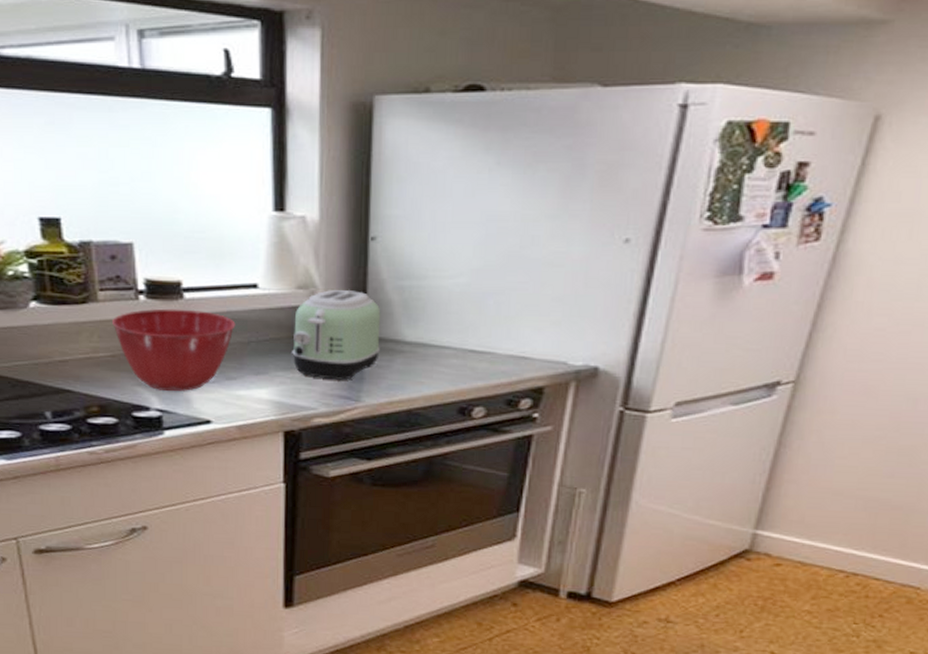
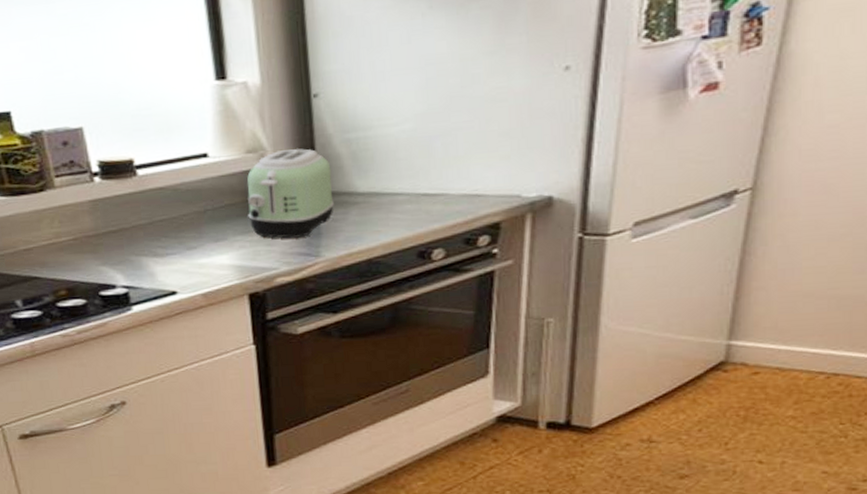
mixing bowl: present [112,308,236,392] -> none [71,185,191,268]

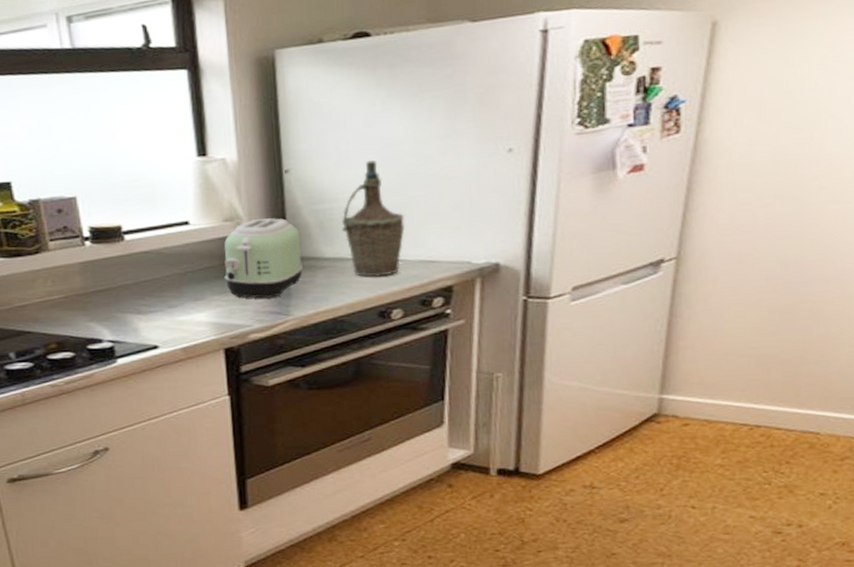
bottle: none [377,82,448,214] -> present [341,160,405,278]

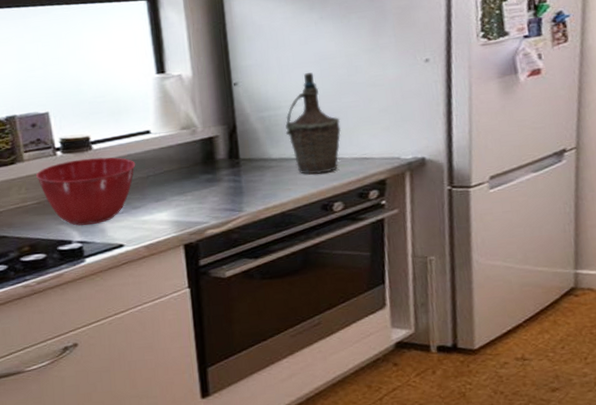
mixing bowl: none [63,249,173,324] -> present [36,157,136,226]
toaster: present [224,218,303,299] -> none [182,125,253,198]

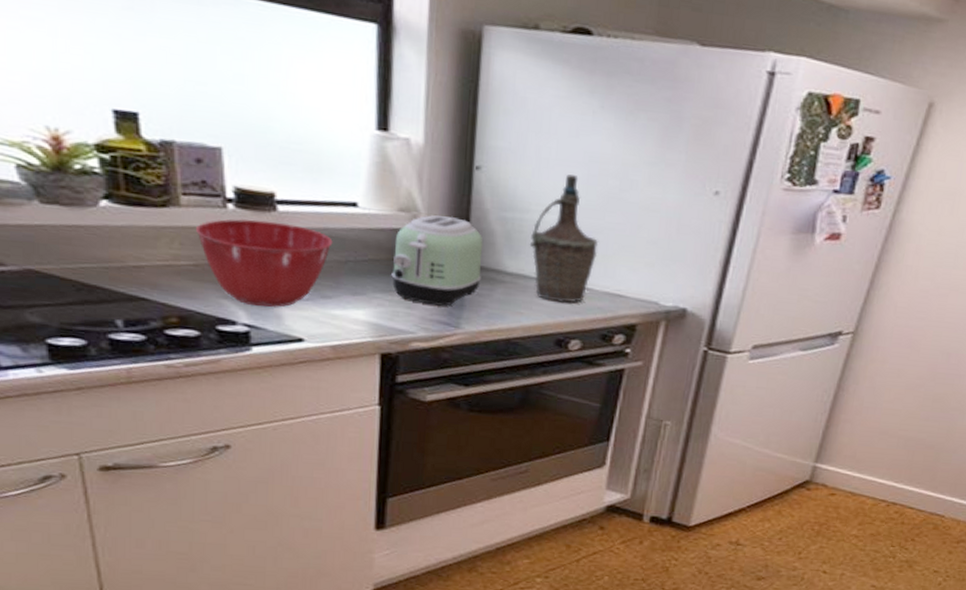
toaster: none [182,125,253,198] -> present [391,215,484,306]

